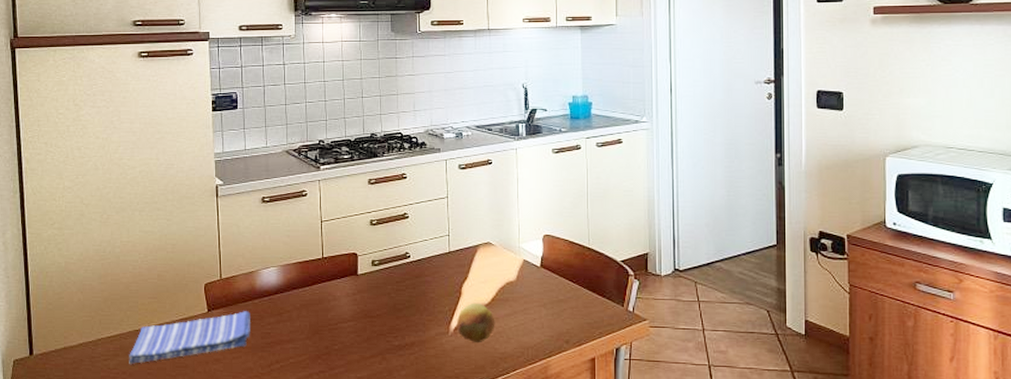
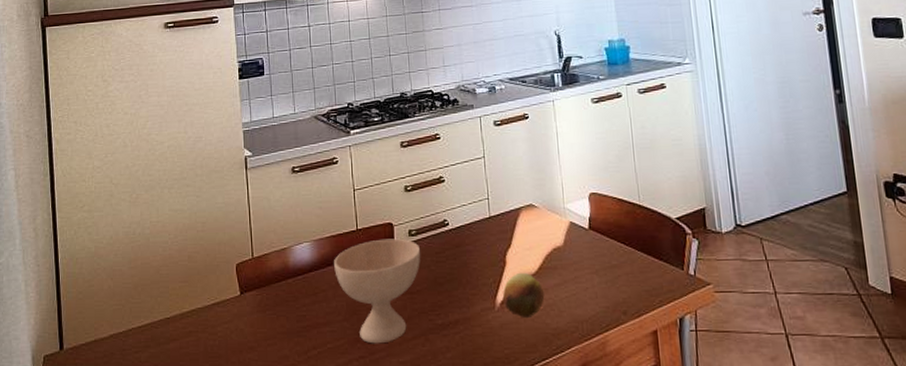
dish towel: present [129,311,250,365] -> none [160,292,285,357]
bowl: none [299,267,383,361] -> present [334,238,421,344]

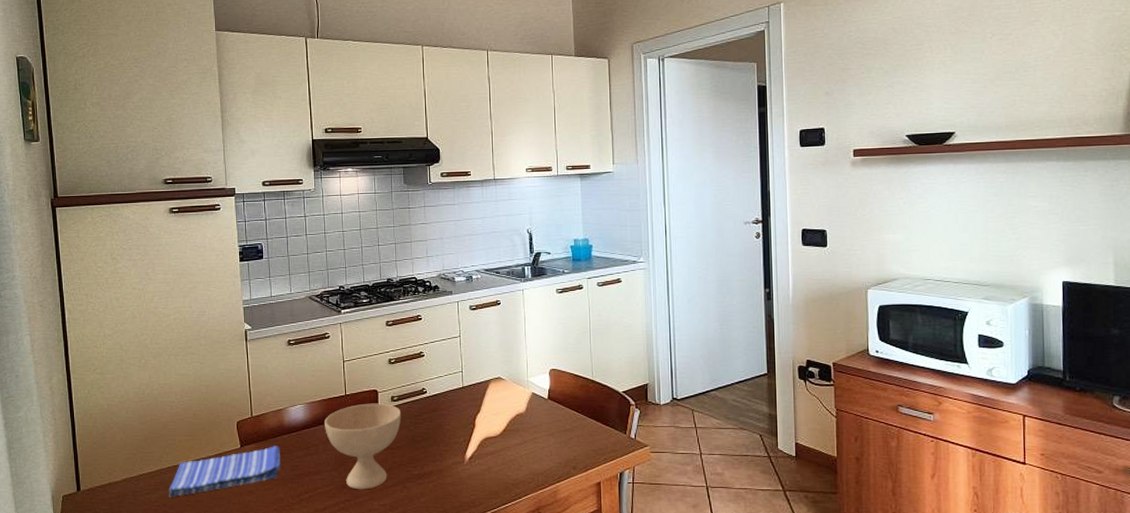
dish towel: none [160,292,285,357] -> present [169,446,280,498]
fruit: present [503,272,545,319] -> none [472,433,507,471]

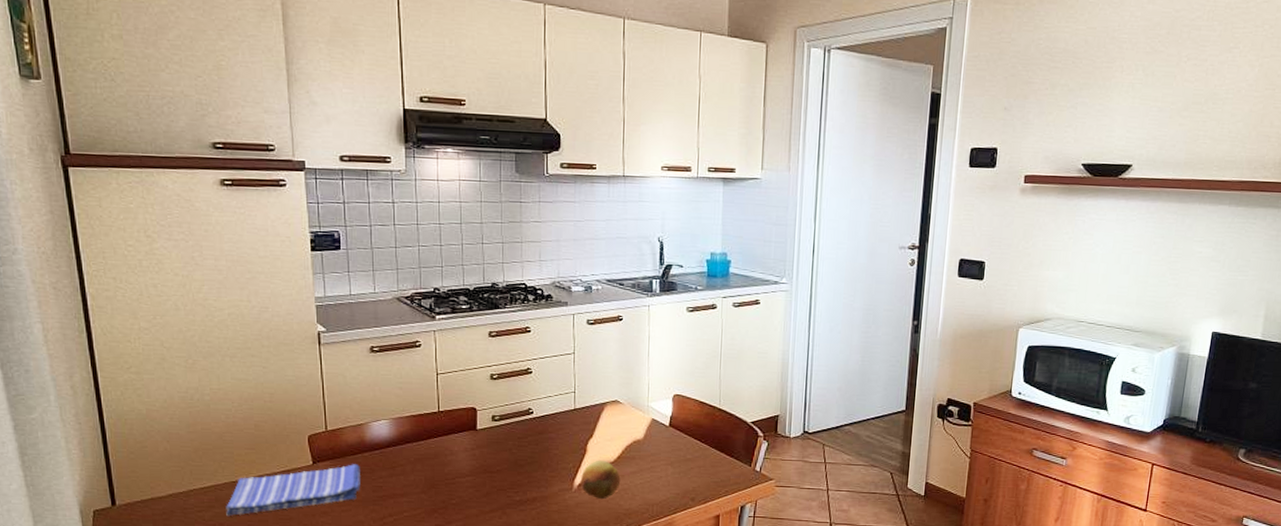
bowl: present [325,403,402,490] -> none [413,422,503,515]
fruit: none [472,433,507,471] -> present [581,460,621,500]

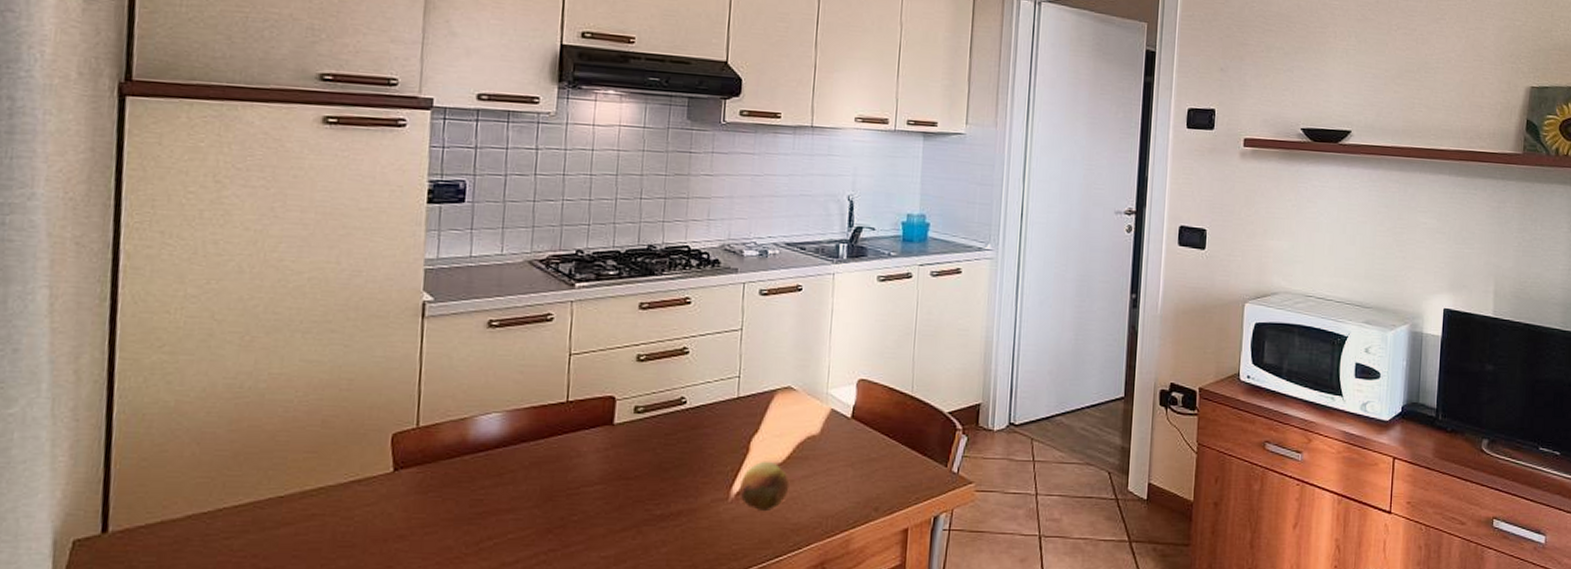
dish towel: present [226,464,360,517] -> none [264,470,457,545]

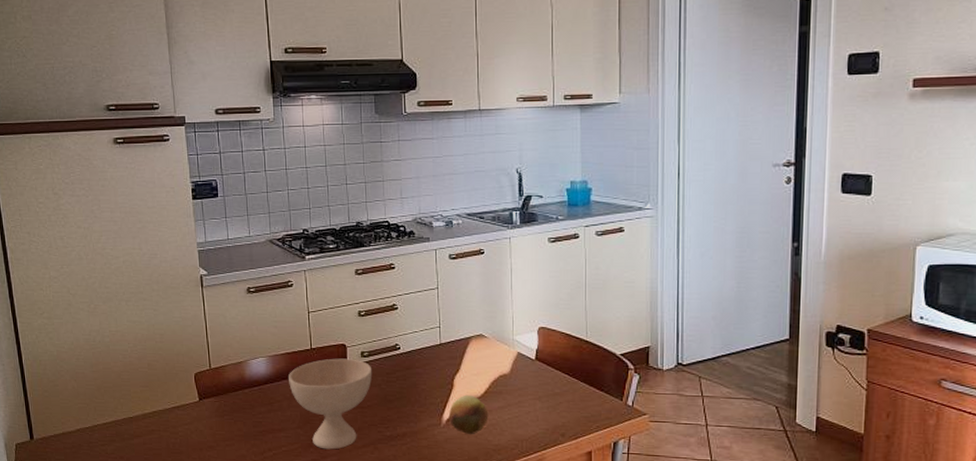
bowl: none [530,414,647,536] -> present [289,358,373,450]

